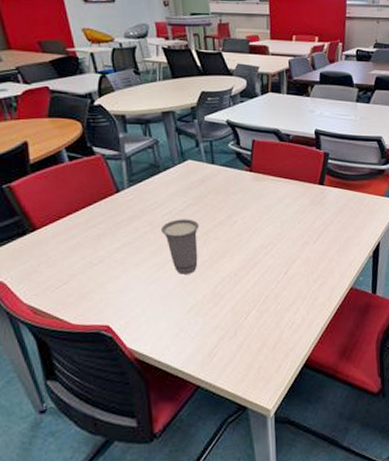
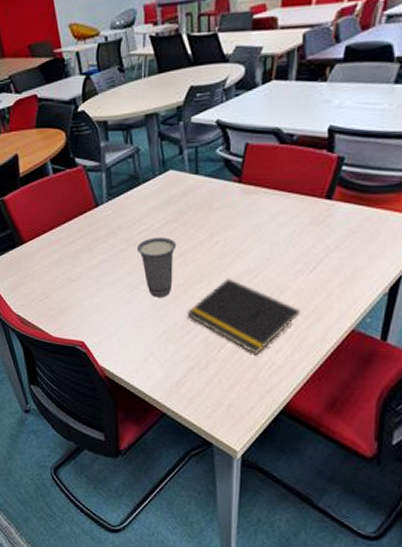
notepad: none [213,252,310,317] -> present [186,278,300,354]

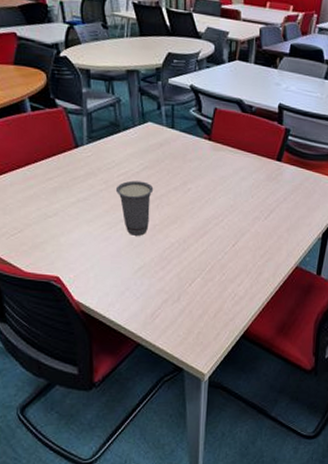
notepad: present [186,278,300,354] -> none [161,220,257,287]

